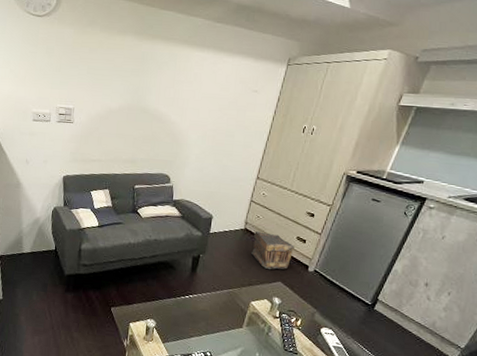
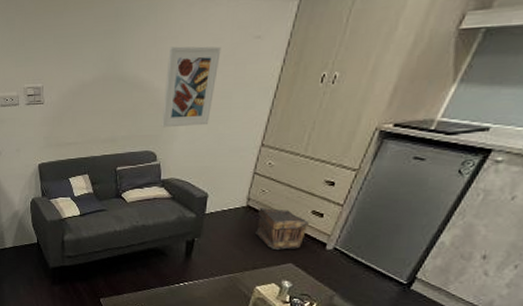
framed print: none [175,89,227,157] -> present [161,46,221,128]

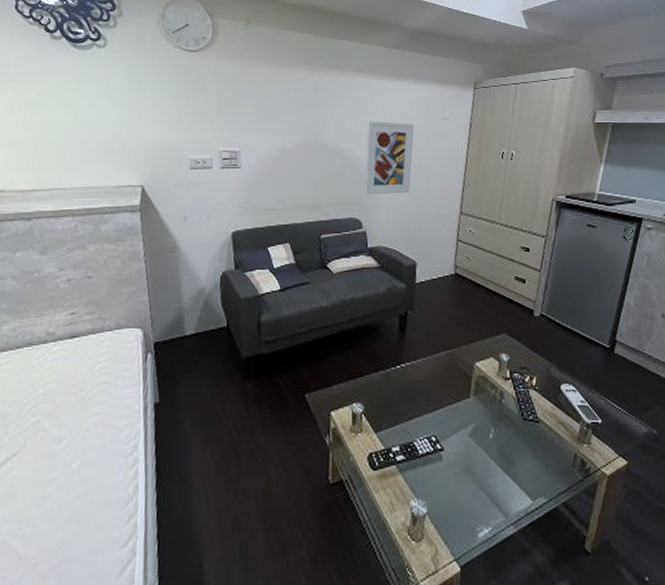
pouch: present [255,208,309,250] -> none [466,275,514,319]

